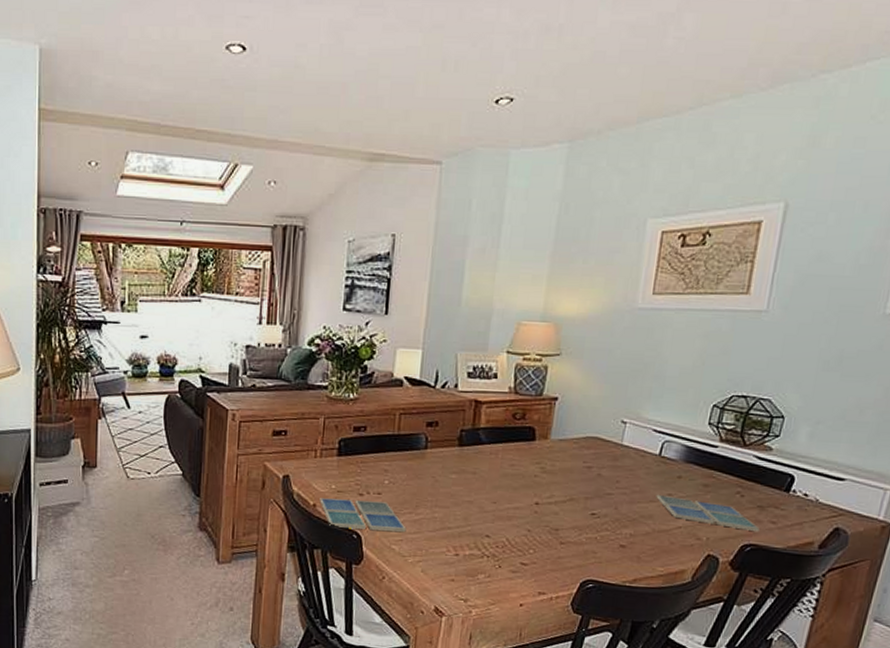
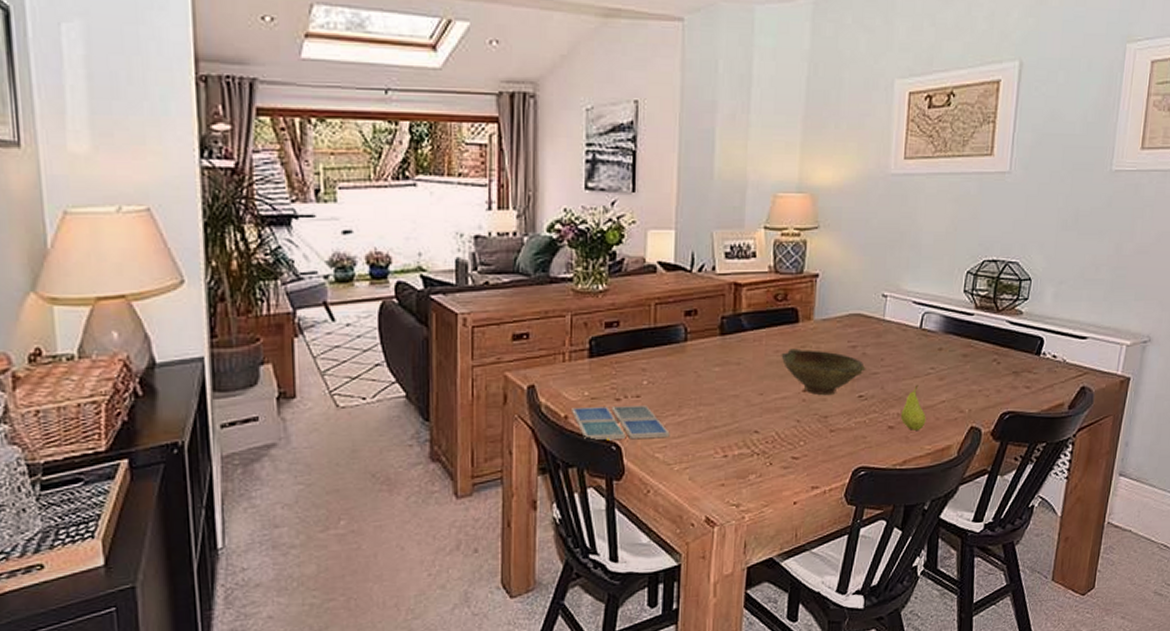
bowl: none [516,464,601,510] -> present [781,348,866,396]
fruit: none [634,509,660,552] -> present [901,385,926,430]
drink coaster: present [656,494,760,532] -> none [919,369,1016,399]

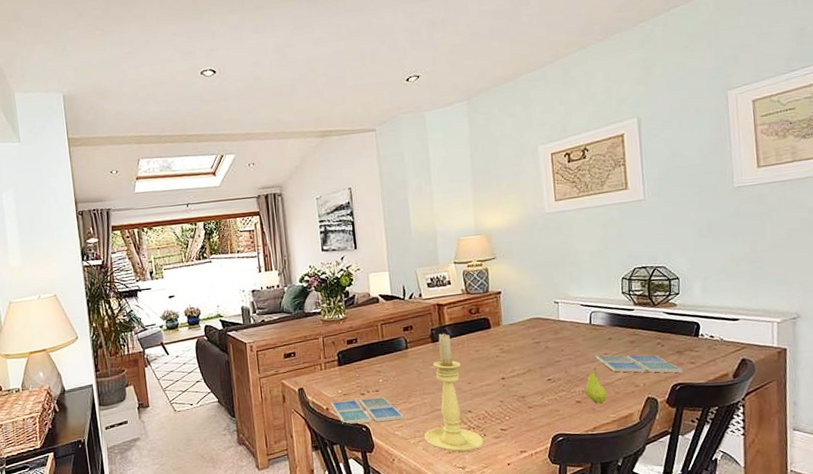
candle holder: none [693,322,769,485] -> present [424,332,484,452]
bowl: present [781,348,866,396] -> none [480,347,550,381]
drink coaster: none [919,369,1016,399] -> present [595,355,683,373]

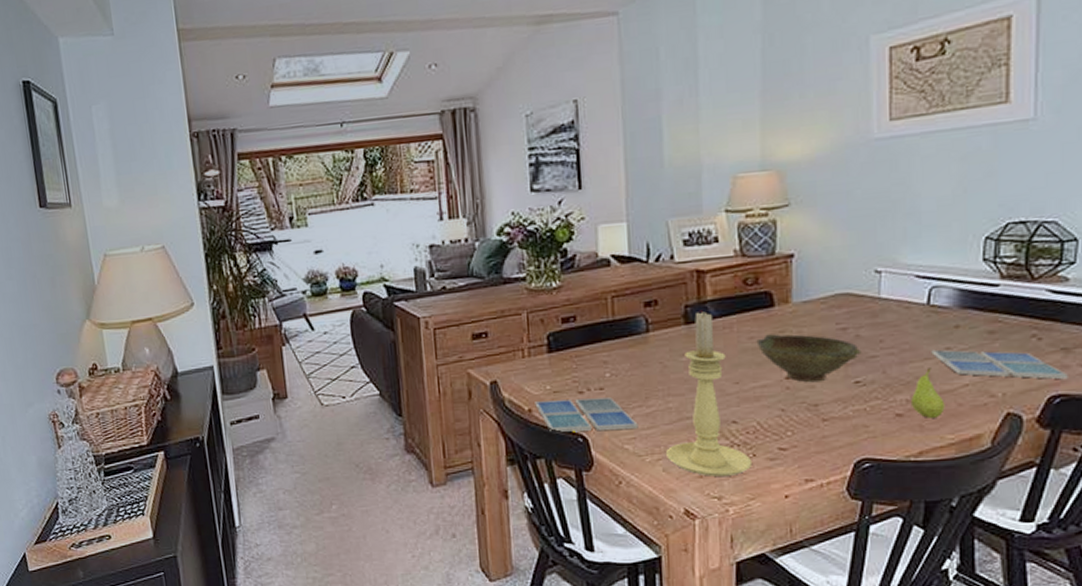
bowl: none [480,347,550,381] -> present [756,334,862,383]

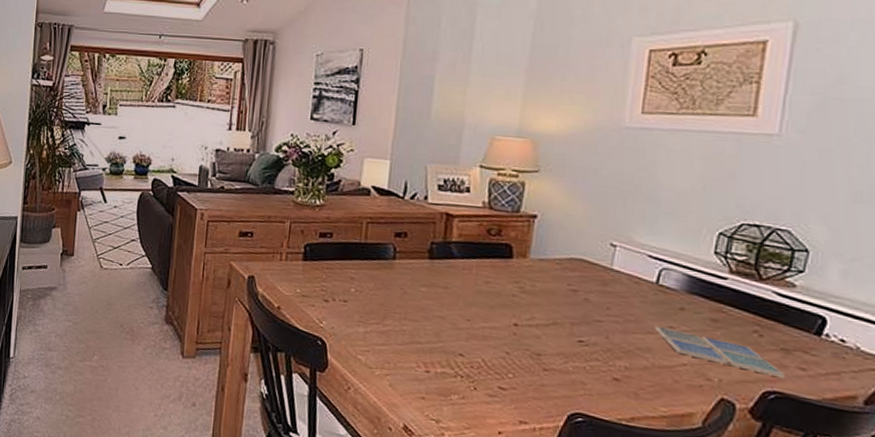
drink coaster: present [535,397,639,432] -> none [284,301,373,343]
candle holder: present [666,310,753,477] -> none [394,249,473,404]
bowl: present [756,334,862,383] -> none [491,282,588,334]
fruit: present [912,368,945,418] -> none [629,341,662,389]

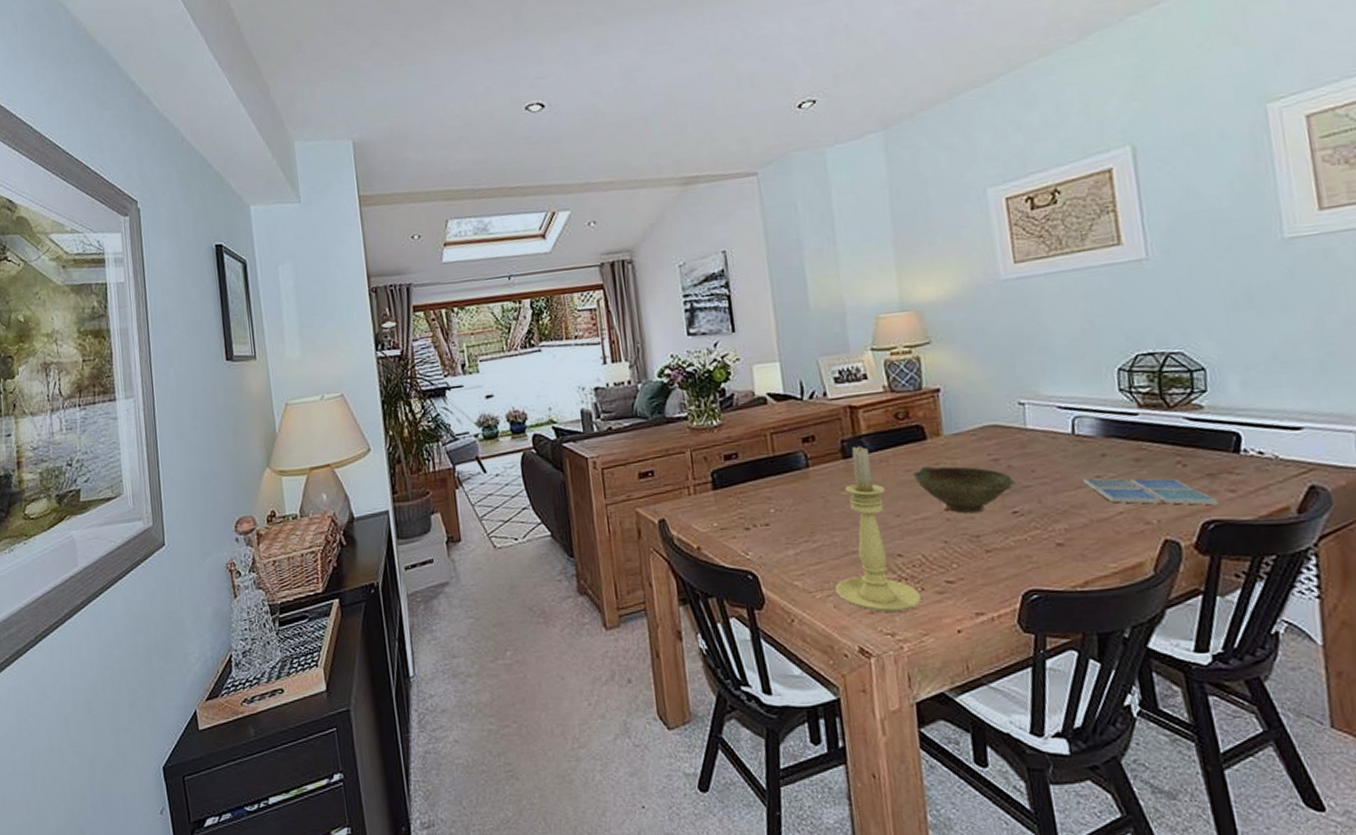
candle holder: none [394,249,473,404] -> present [835,444,922,612]
bowl: none [491,282,588,334] -> present [913,466,1016,514]

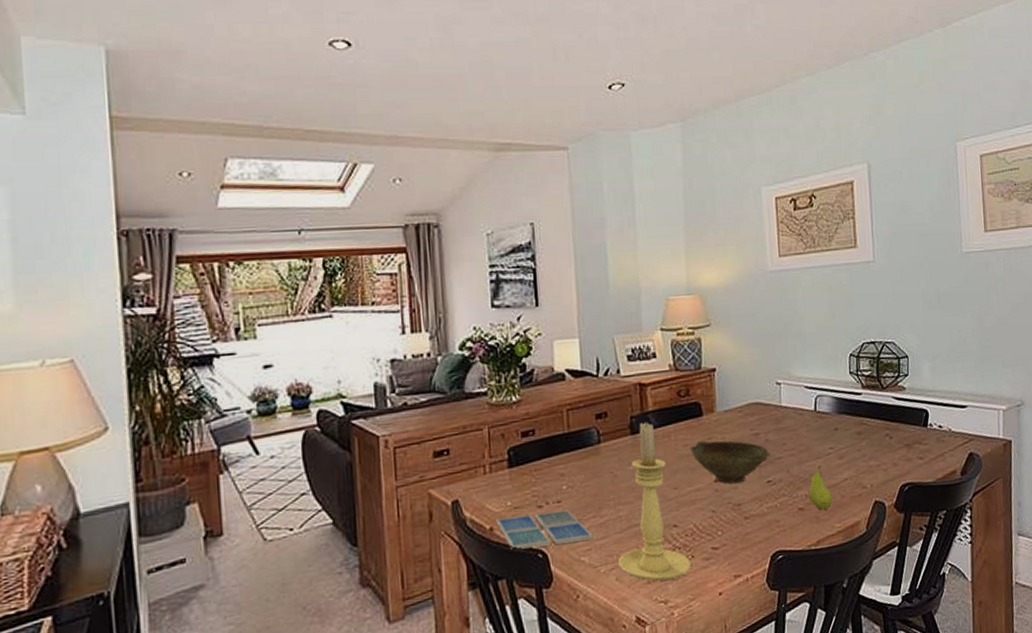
drink coaster: none [703,533,806,570] -> present [496,510,593,549]
fruit: none [1069,496,1104,547] -> present [809,465,833,510]
drink coaster: present [1082,478,1218,505] -> none [820,449,912,471]

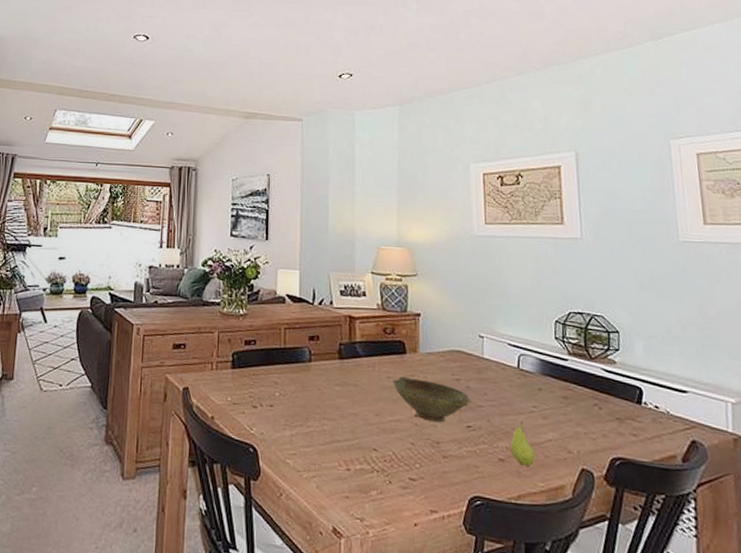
drink coaster: present [496,510,593,549] -> none [217,410,299,445]
candle holder: present [618,421,692,582] -> none [320,349,389,499]

